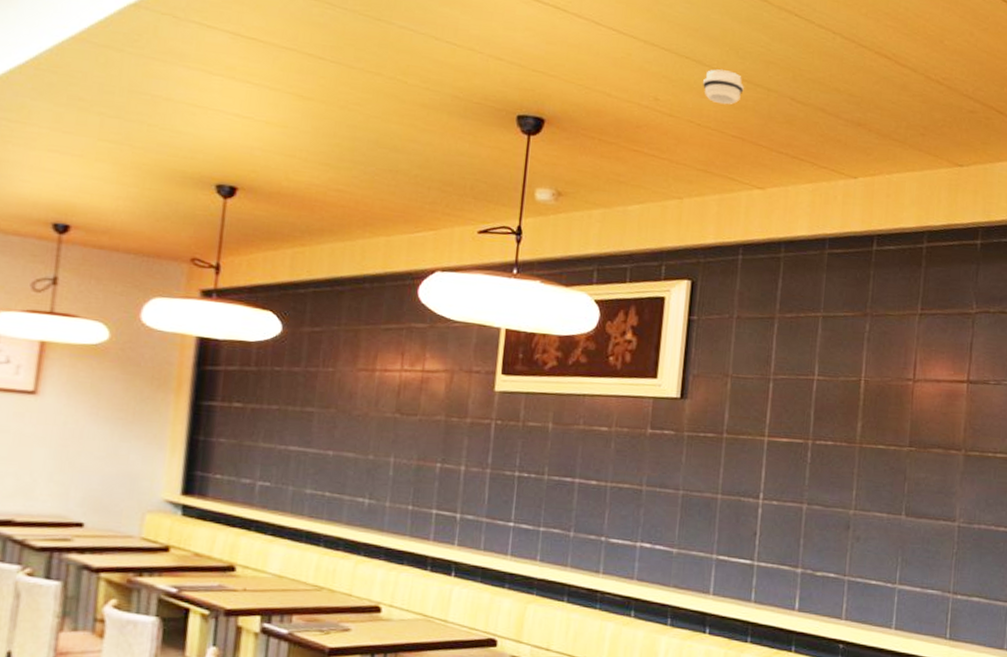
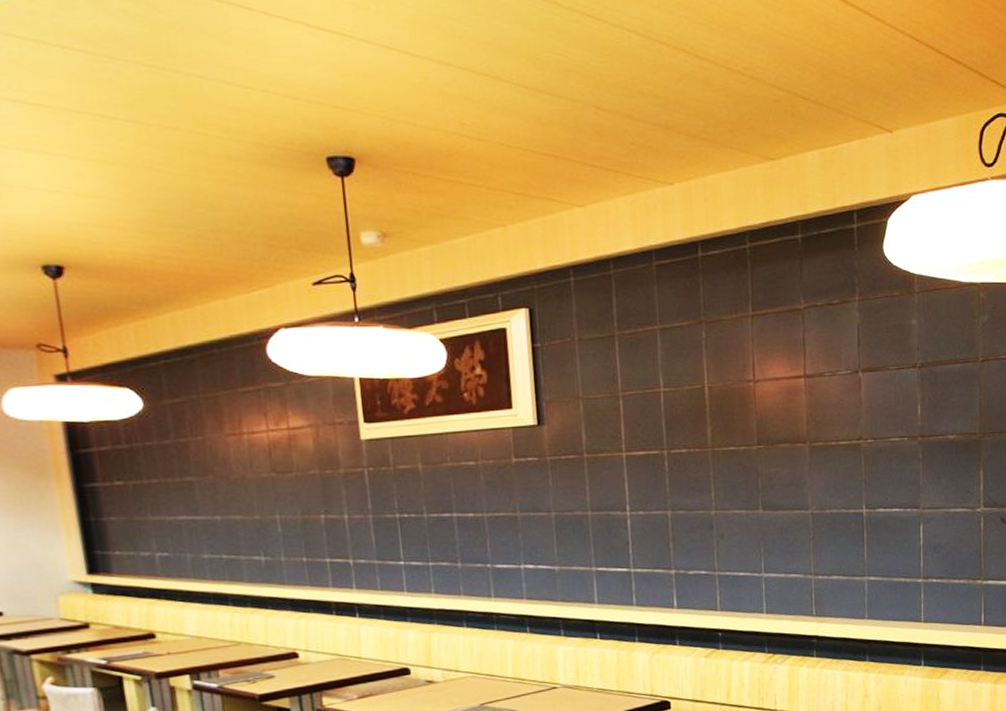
smoke detector: present [703,69,744,105] -> none [506,84,548,122]

